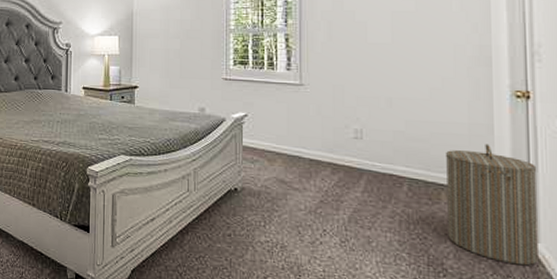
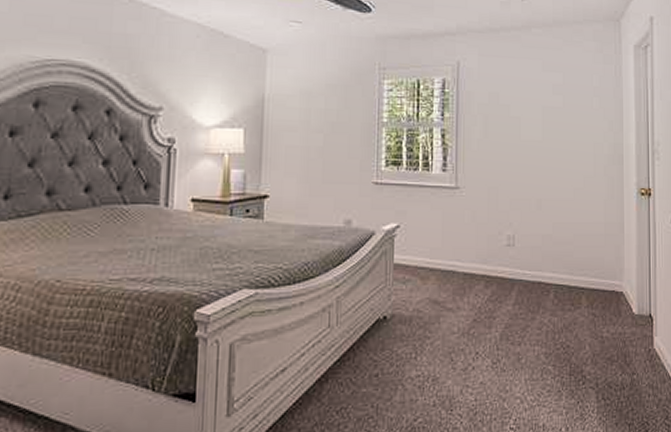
laundry hamper: present [445,143,538,266] -> none [585,242,656,361]

